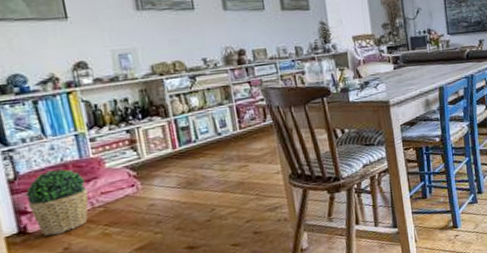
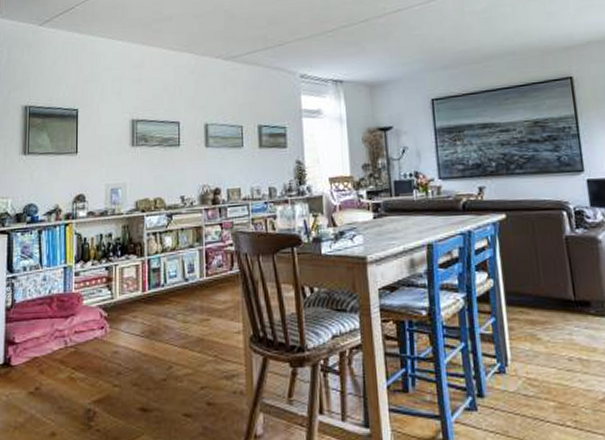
potted plant: present [25,169,89,236] -> none [16,301,64,372]

